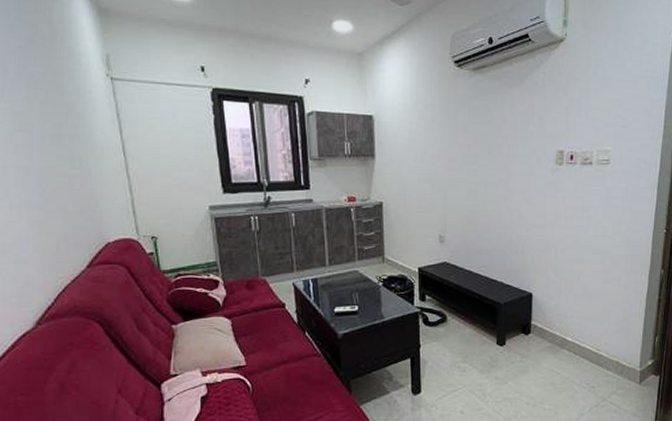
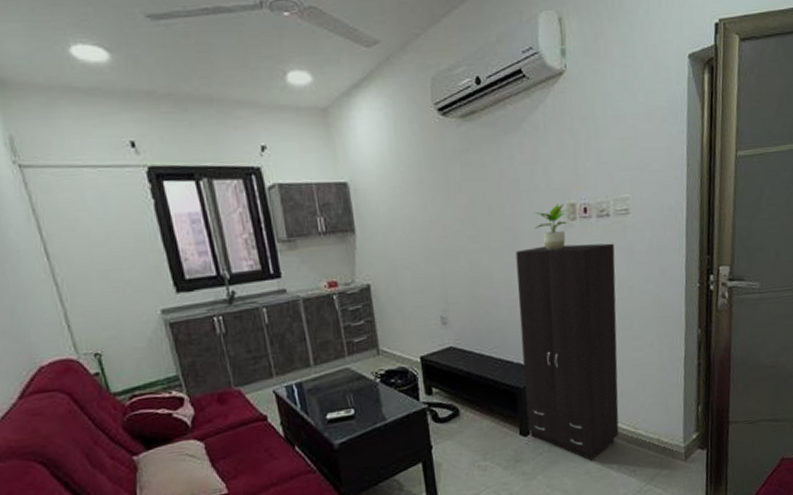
cabinet: none [504,184,594,374] -> present [515,243,619,461]
potted plant: none [527,149,557,189] -> present [535,203,569,251]

